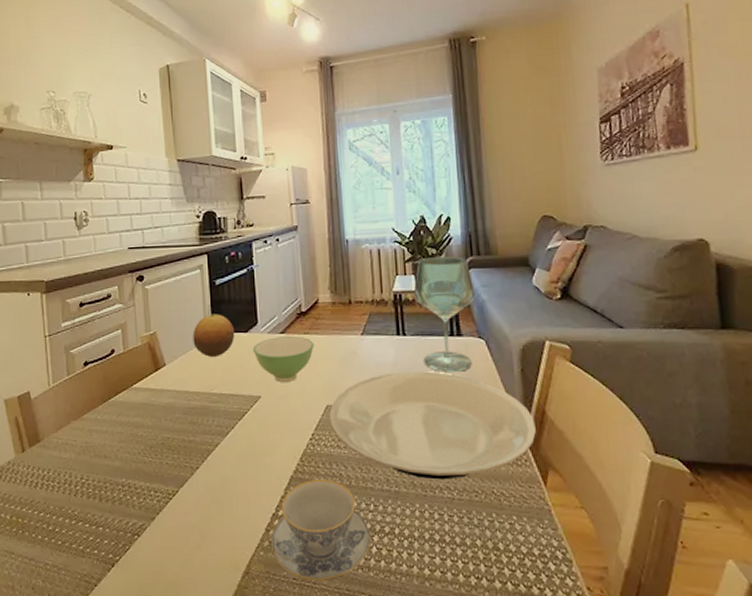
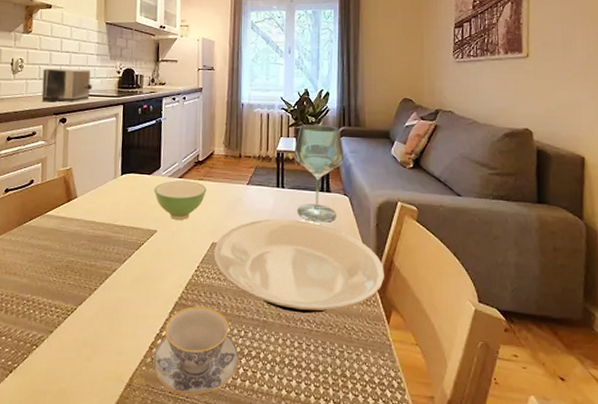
toaster: none [111,217,170,258] -> present [41,68,93,102]
fruit: present [193,314,235,357] -> none [103,156,140,193]

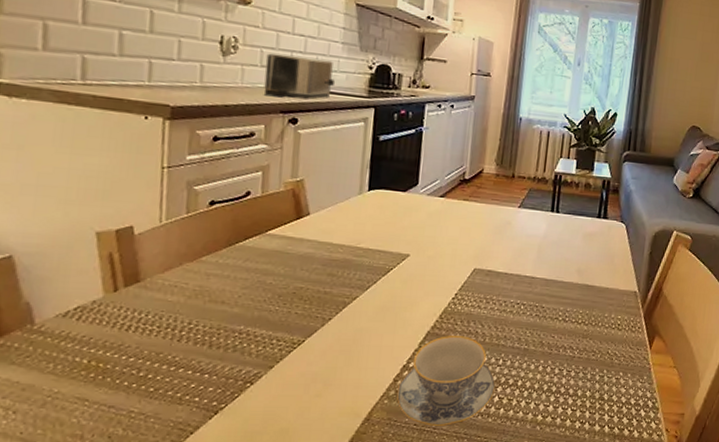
bowl: present [154,181,207,221] -> none [408,200,472,245]
plate: present [214,219,384,314] -> none [475,244,653,341]
wine glass: present [293,124,344,222] -> none [570,146,626,250]

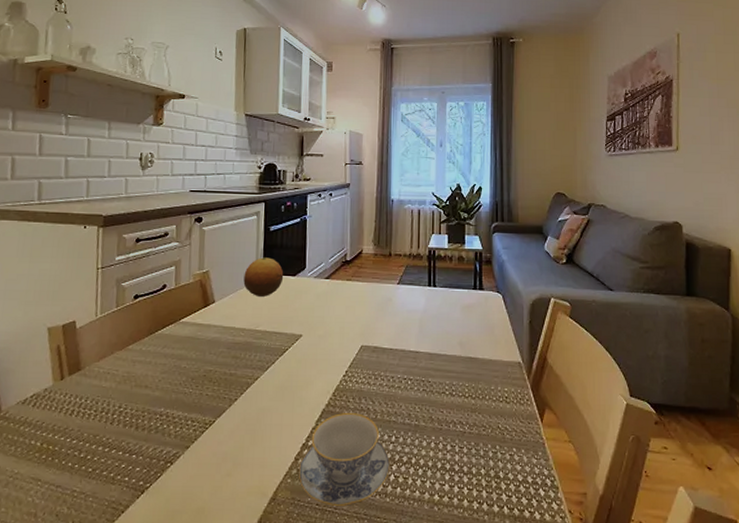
toaster: present [264,53,336,100] -> none [174,164,232,200]
fruit: none [344,169,393,212] -> present [243,257,284,296]

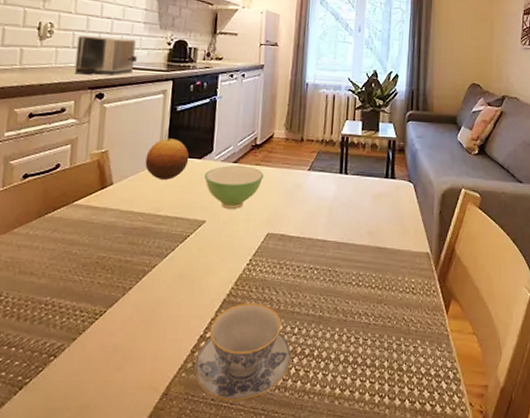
toaster: none [174,164,232,200] -> present [74,35,138,76]
bowl: none [298,282,355,324] -> present [204,166,264,210]

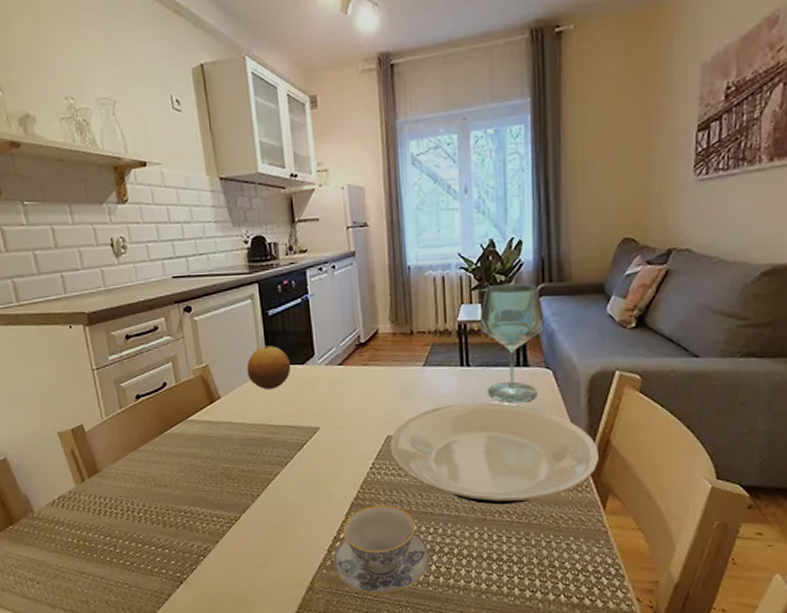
toaster: present [74,35,138,76] -> none [151,242,217,288]
bowl: present [204,166,264,210] -> none [310,368,374,415]
plate: none [268,207,445,307] -> present [390,402,599,505]
wine glass: none [359,107,411,210] -> present [479,283,545,403]

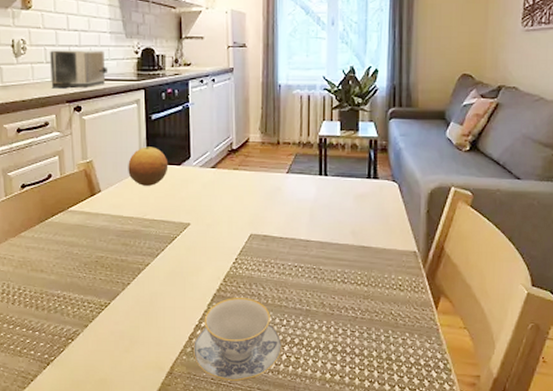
toaster: none [151,242,217,288] -> present [49,50,109,88]
plate: present [390,402,599,505] -> none [252,208,434,302]
wine glass: present [479,283,545,403] -> none [337,105,394,210]

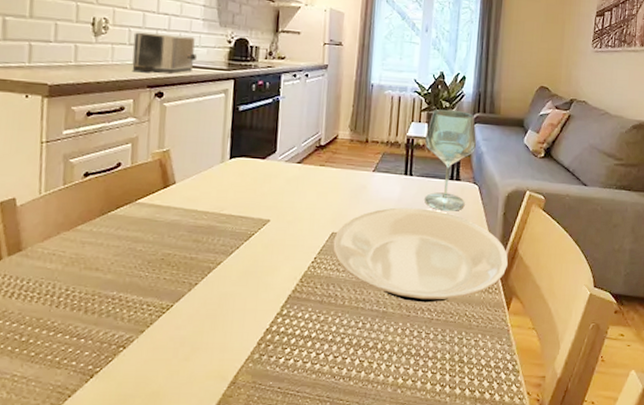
fruit: present [128,146,169,186] -> none [208,138,253,179]
teacup: present [194,298,283,382] -> none [261,299,357,390]
plate: none [252,208,434,302] -> present [333,207,508,303]
wine glass: none [337,105,394,210] -> present [424,109,477,211]

